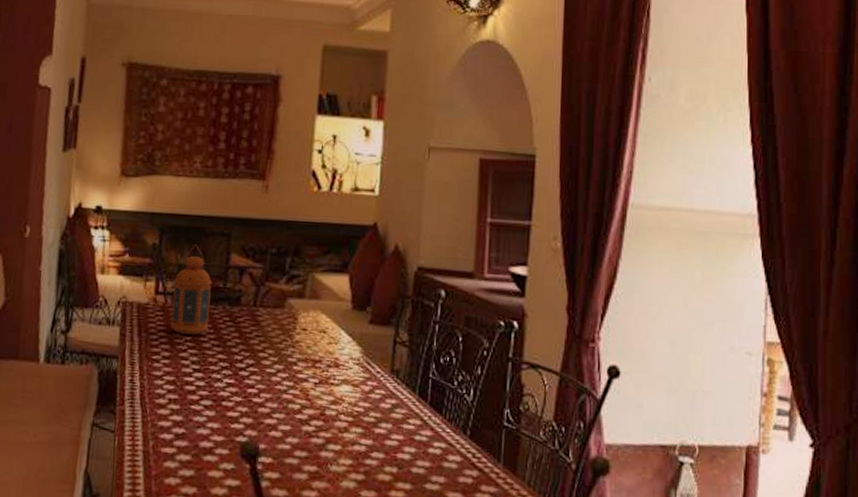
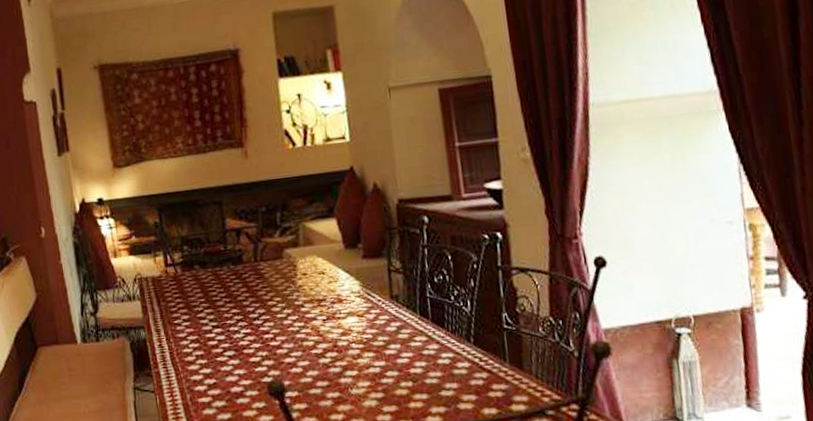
lantern: present [170,244,213,335] -> none [179,216,219,298]

